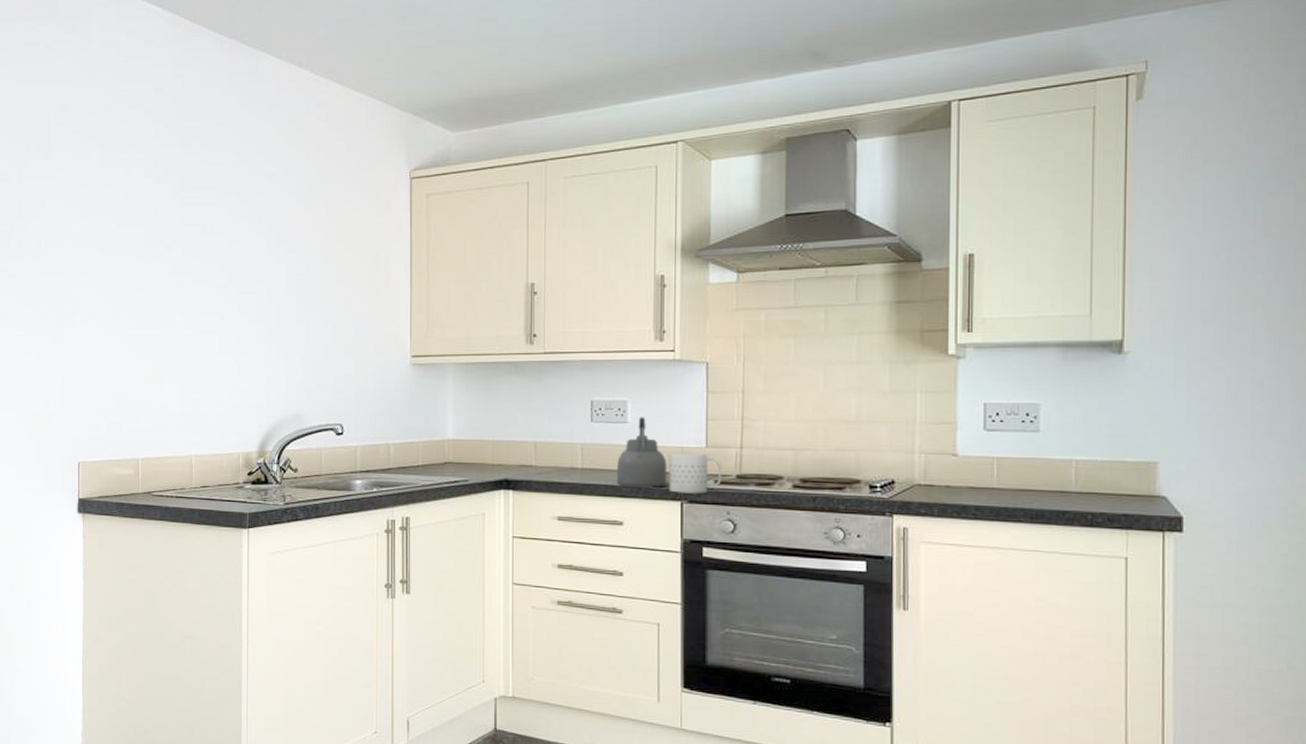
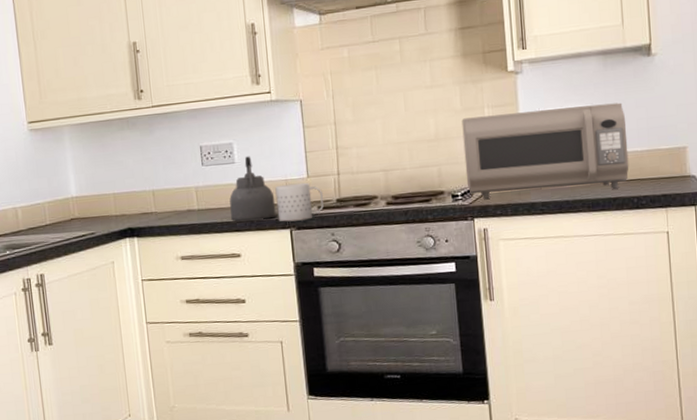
microwave: none [888,402,1086,500] -> present [461,102,629,199]

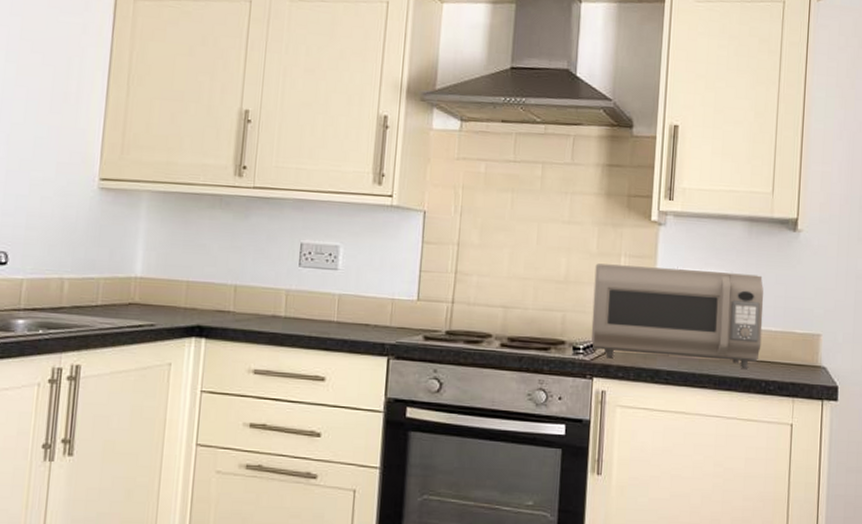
kettle: present [229,156,276,222] -> none [322,264,377,342]
mug: present [275,182,324,222] -> none [376,303,432,350]

